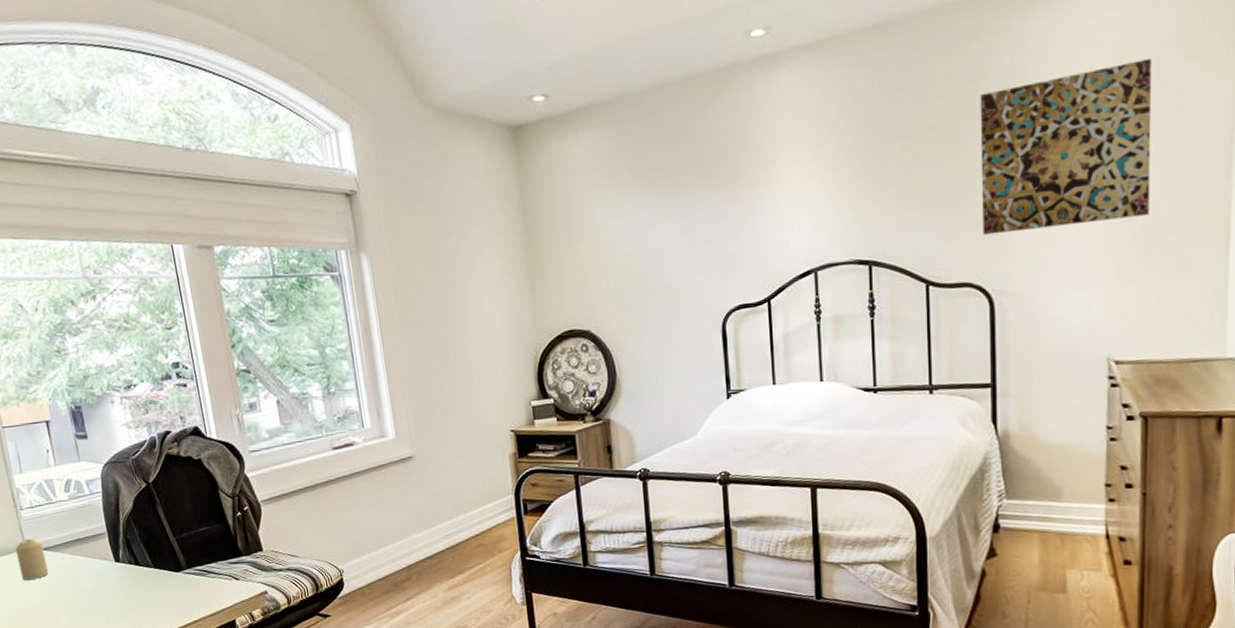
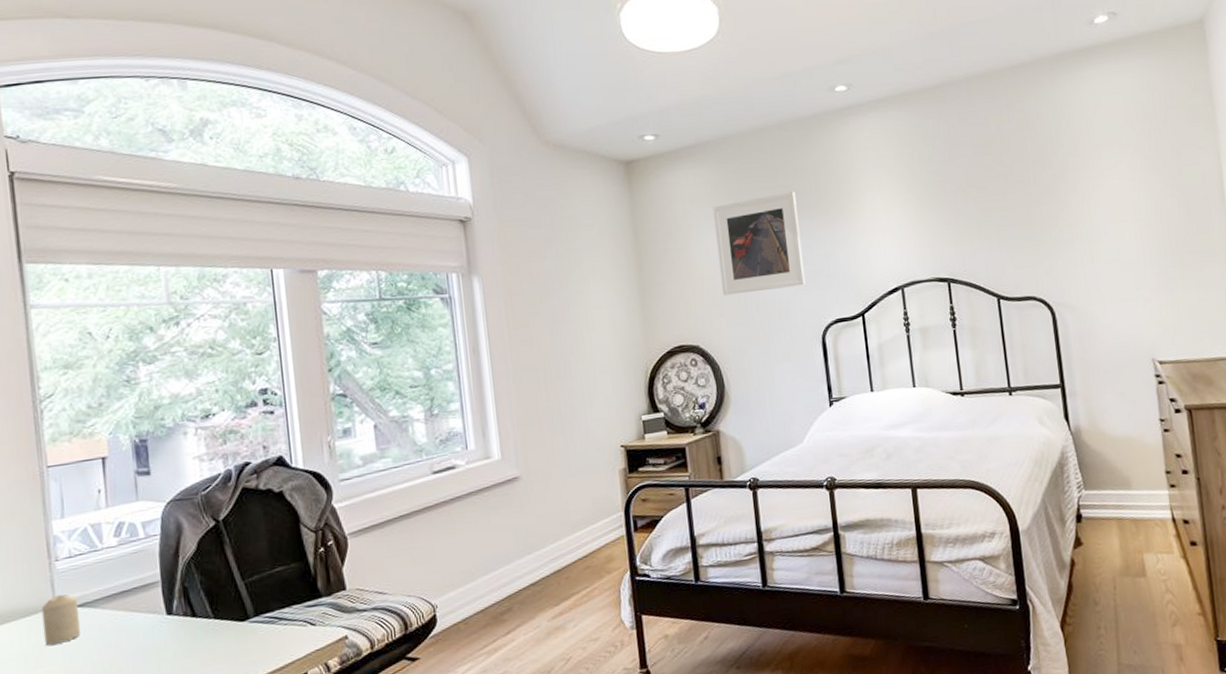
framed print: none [607,159,706,277] -> present [712,191,806,296]
wall art: present [980,59,1152,235] -> none [1026,117,1169,256]

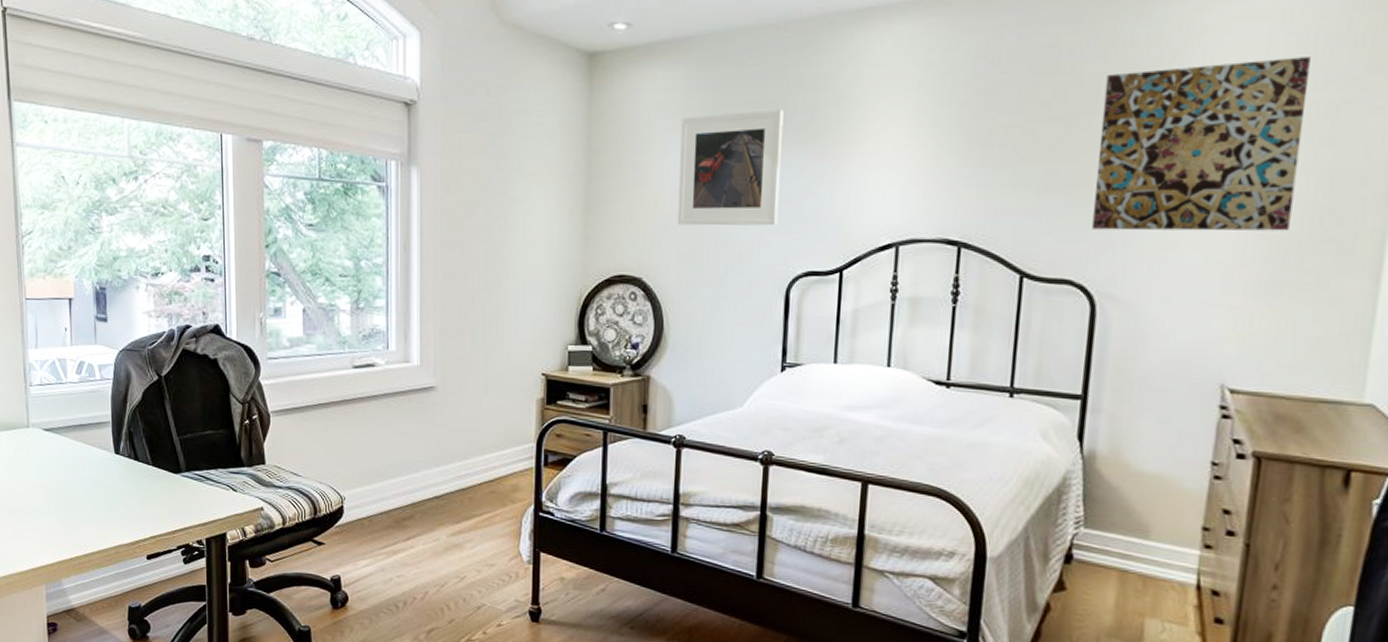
candle: present [41,594,81,645] -> none [18,417,48,460]
wall art: none [1026,117,1169,256] -> present [1092,57,1311,231]

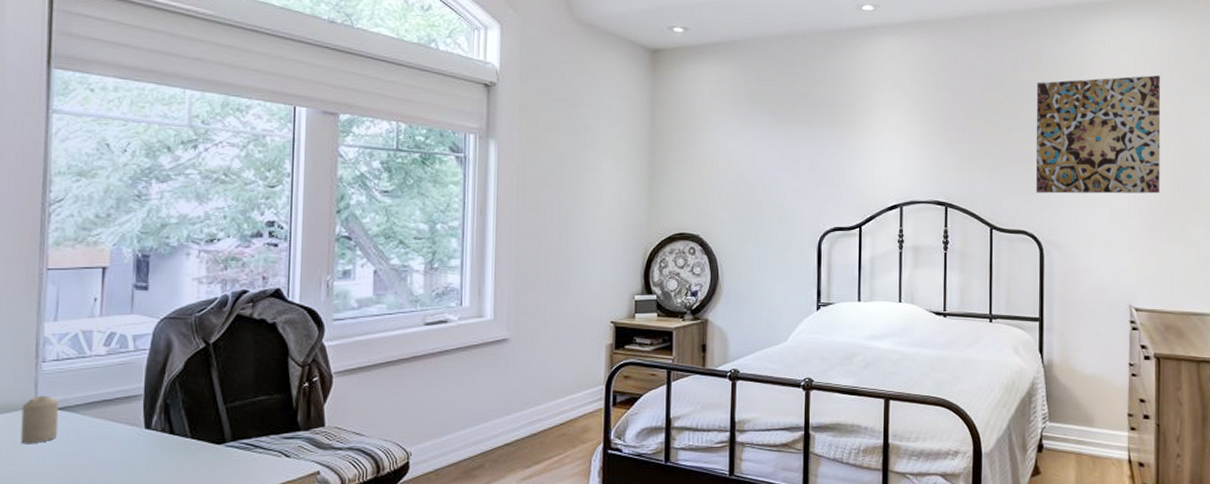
candle: none [18,417,48,460] -> present [20,396,60,443]
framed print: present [677,109,784,226] -> none [728,99,811,191]

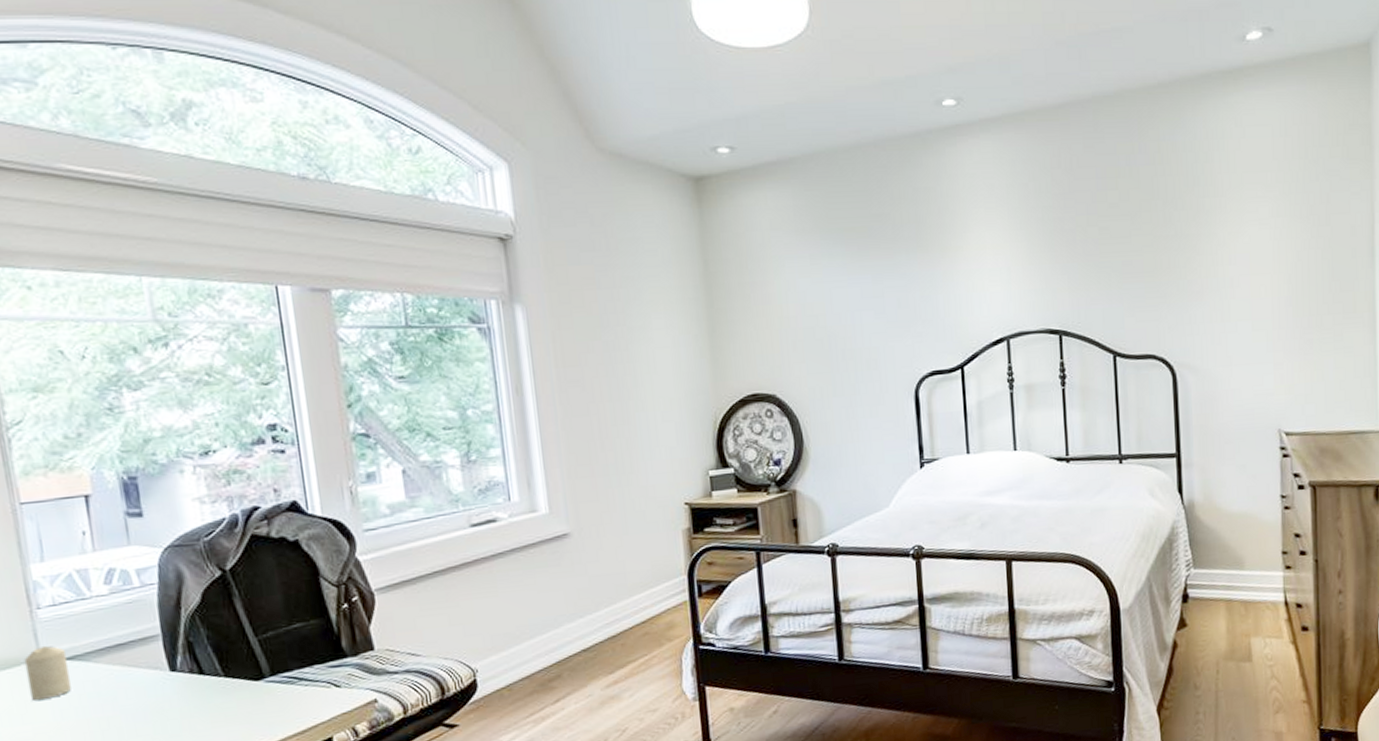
wall art: present [1036,75,1161,194] -> none [1157,155,1308,310]

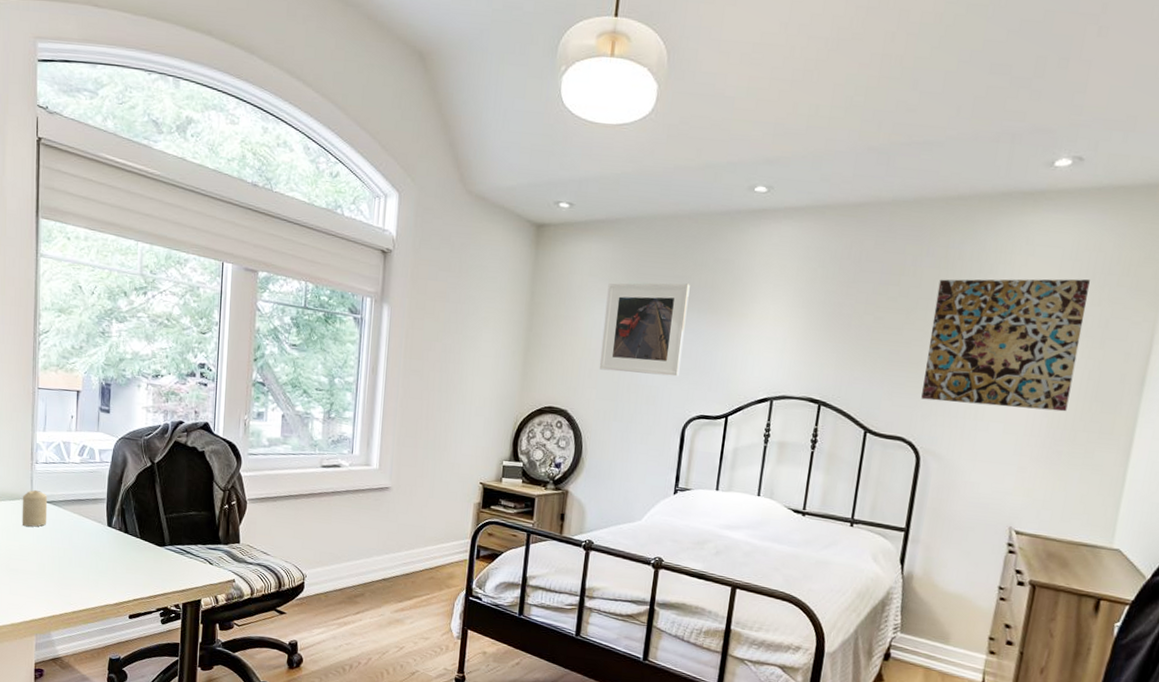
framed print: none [795,222,899,339] -> present [599,283,690,377]
wall art: none [1157,155,1308,310] -> present [921,279,1090,412]

